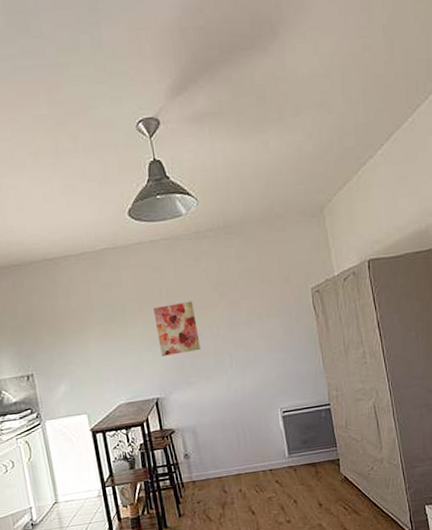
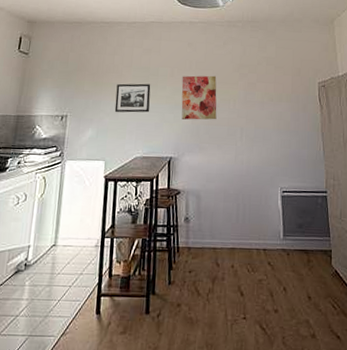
picture frame: none [80,323,125,362] -> present [114,83,151,113]

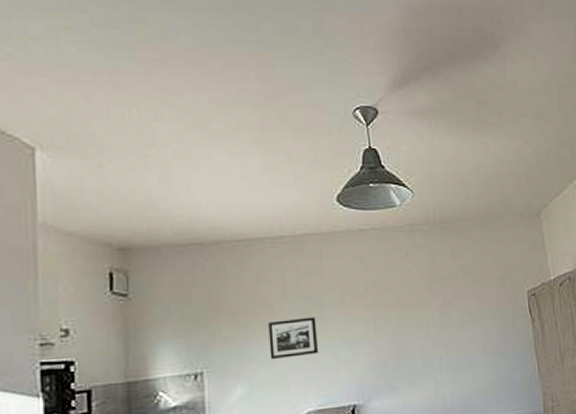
wall art: present [181,75,217,120] -> none [357,296,408,357]

